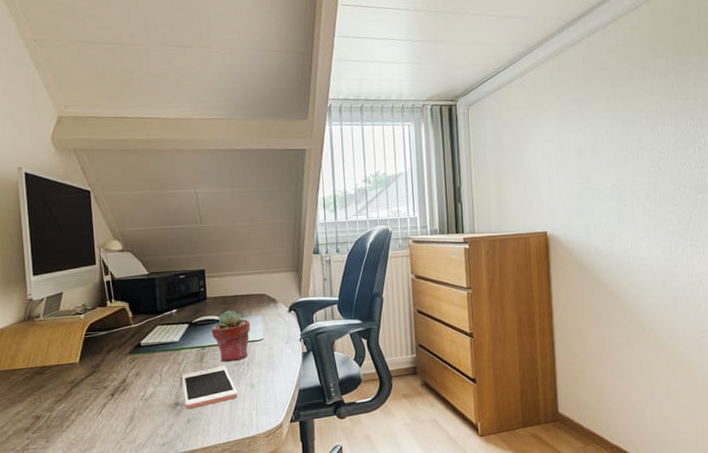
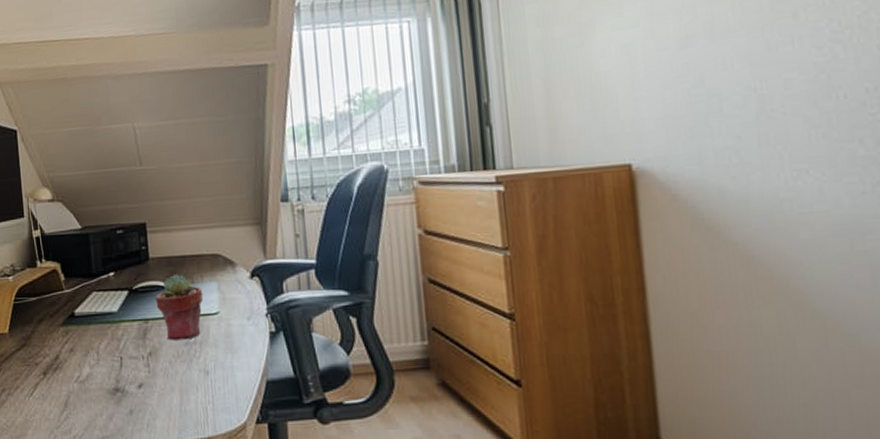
cell phone: present [181,366,238,410] -> none [121,344,189,398]

